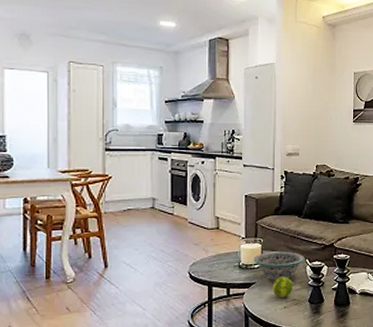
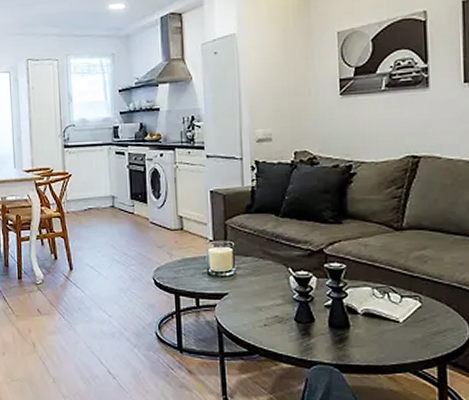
decorative bowl: present [253,251,305,280] -> none [223,257,287,291]
fruit: present [272,276,293,298] -> none [248,287,274,313]

